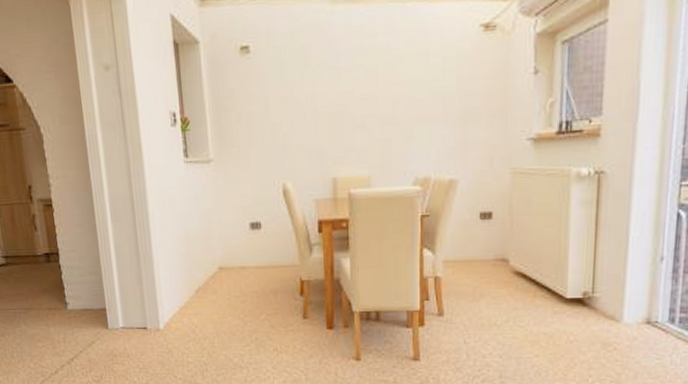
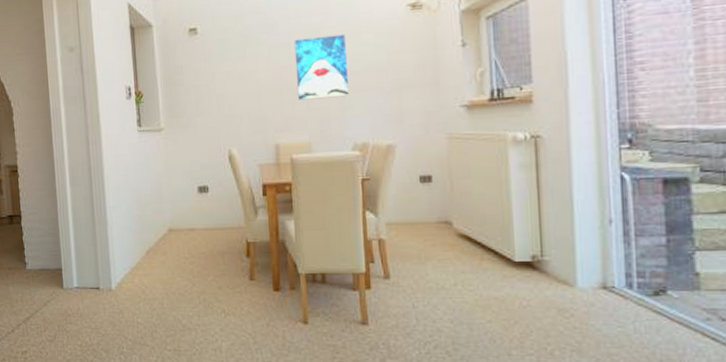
wall art: none [356,57,412,131] -> present [294,34,349,101]

